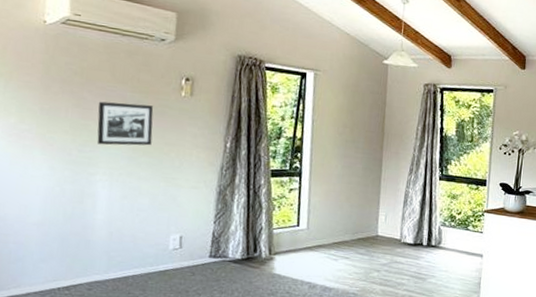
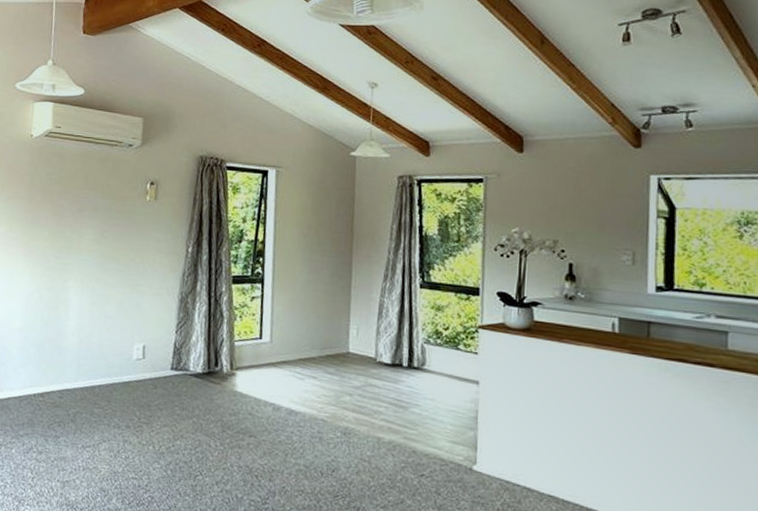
picture frame: present [97,101,154,146] -> none [71,208,121,252]

